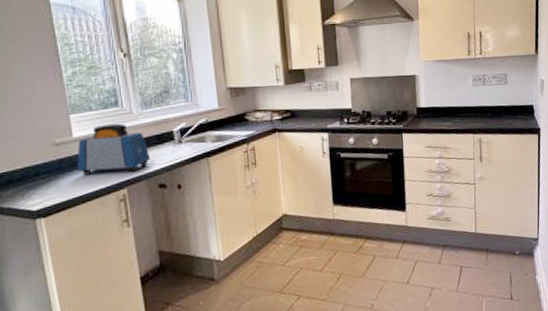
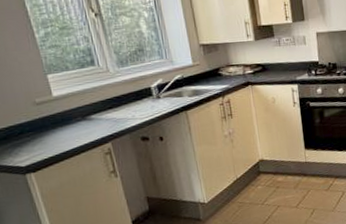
toaster: present [77,123,151,175] -> none [59,81,132,132]

